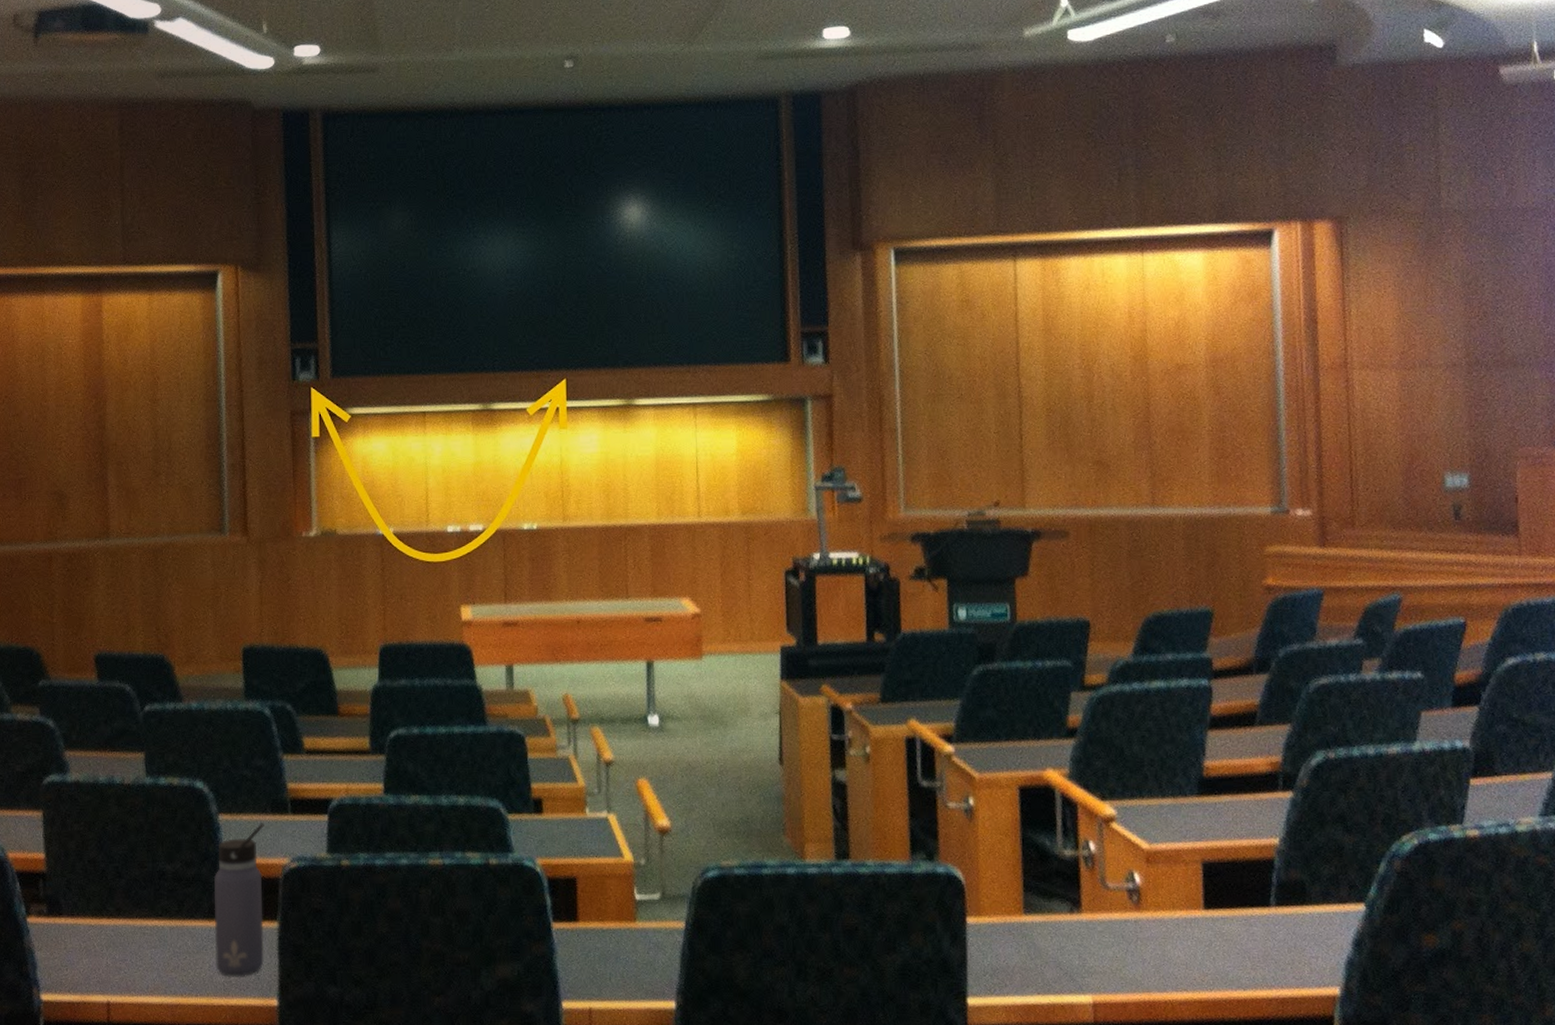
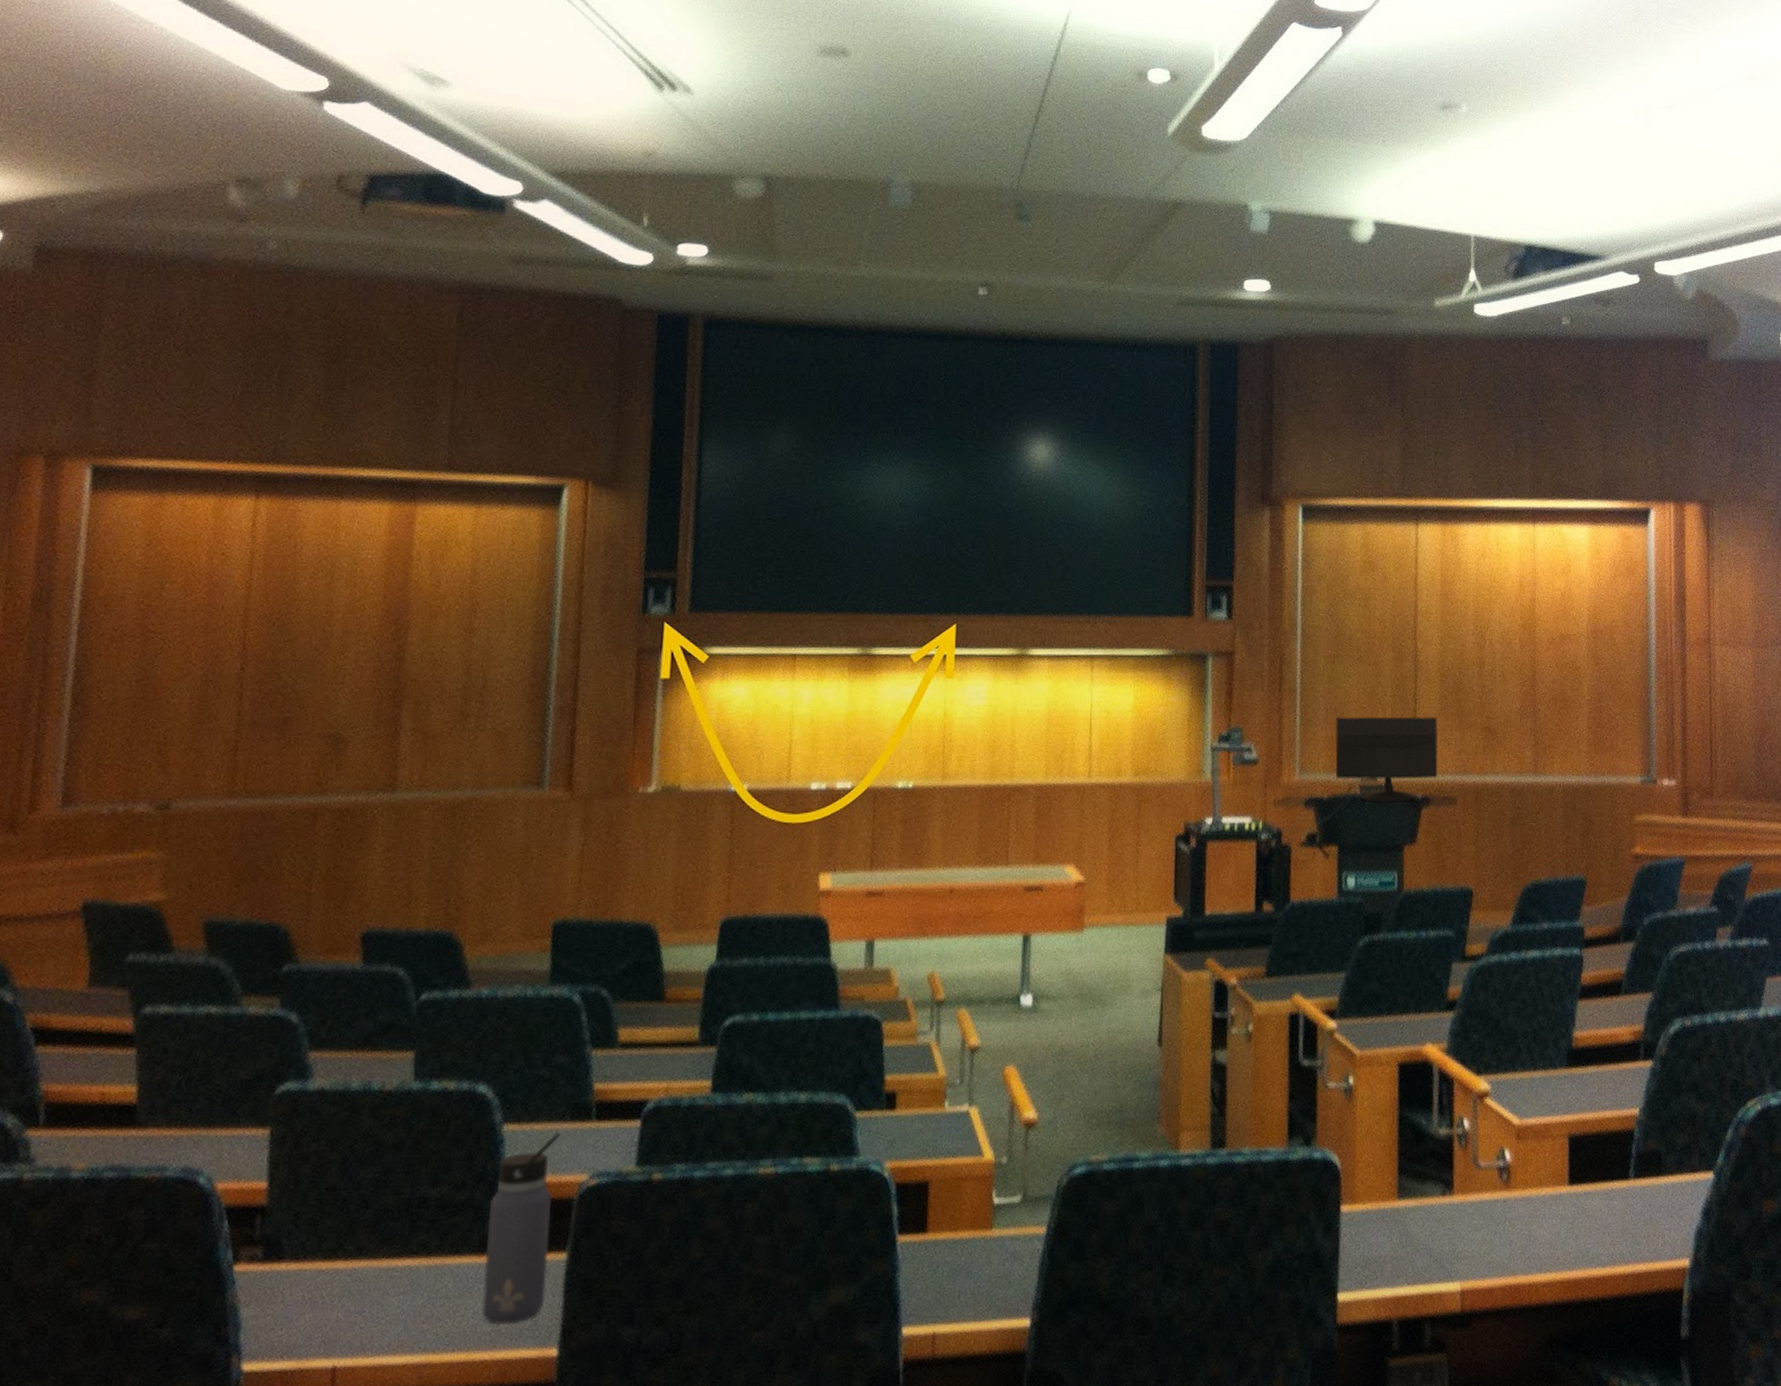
computer monitor: none [939,452,1048,537] -> present [1335,716,1438,803]

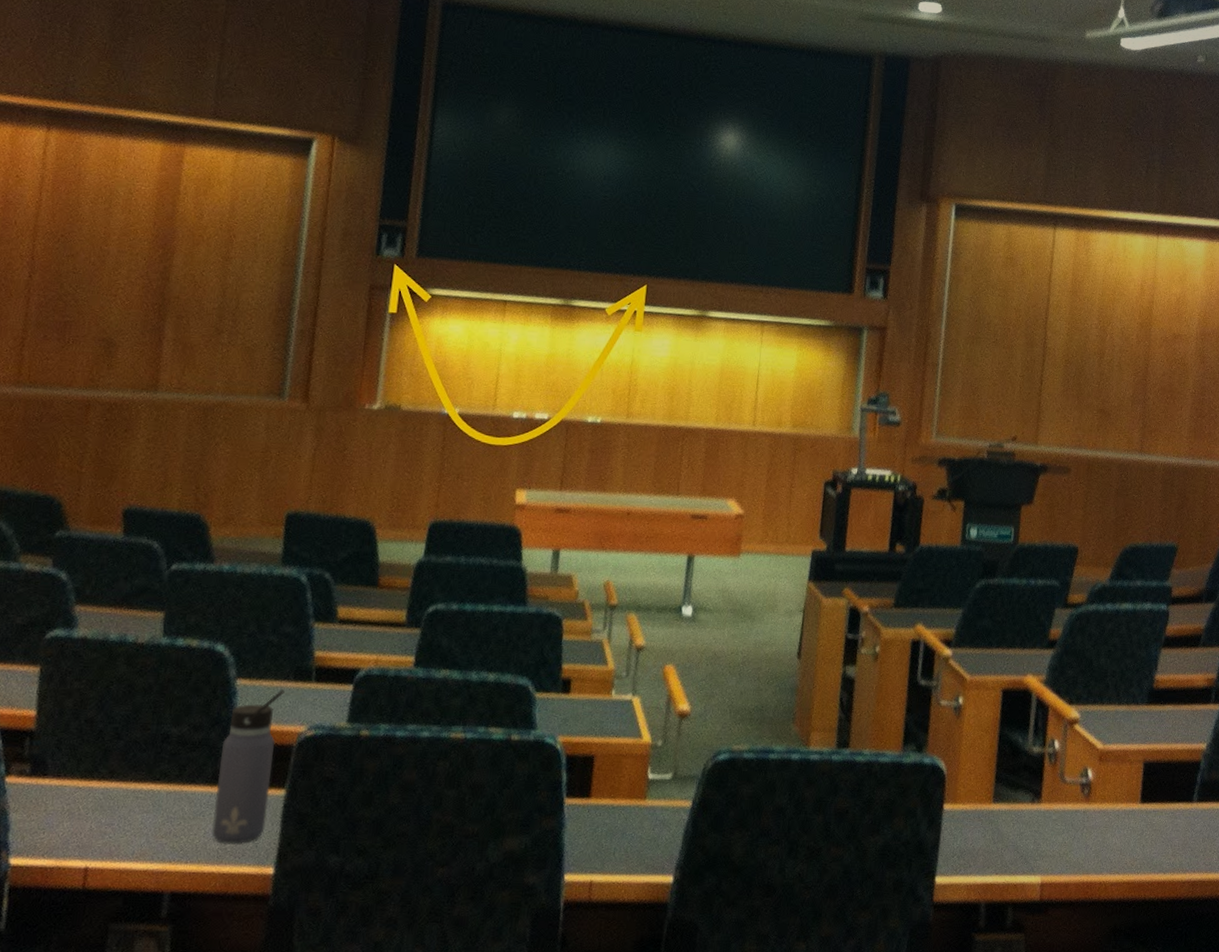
computer monitor: present [1335,716,1438,803] -> none [967,390,1060,469]

